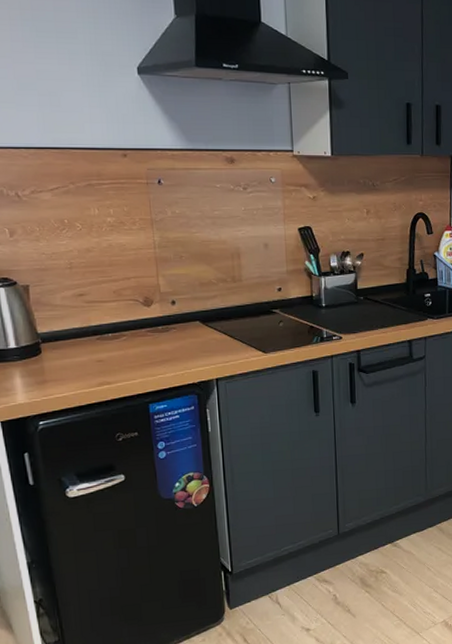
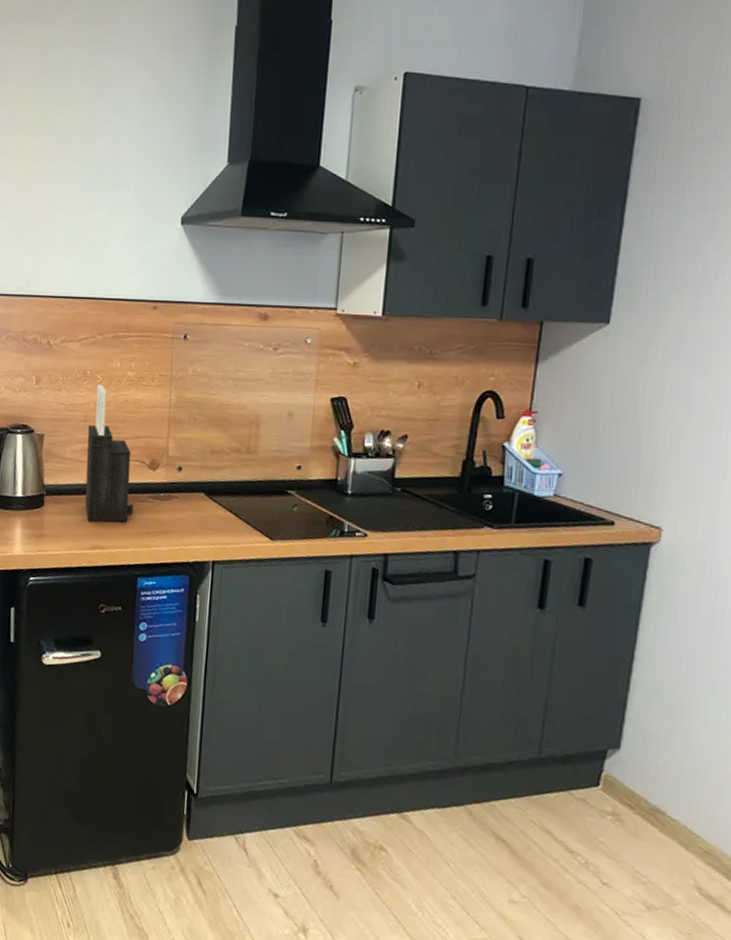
knife block: none [75,233,135,362] -> present [85,385,134,523]

